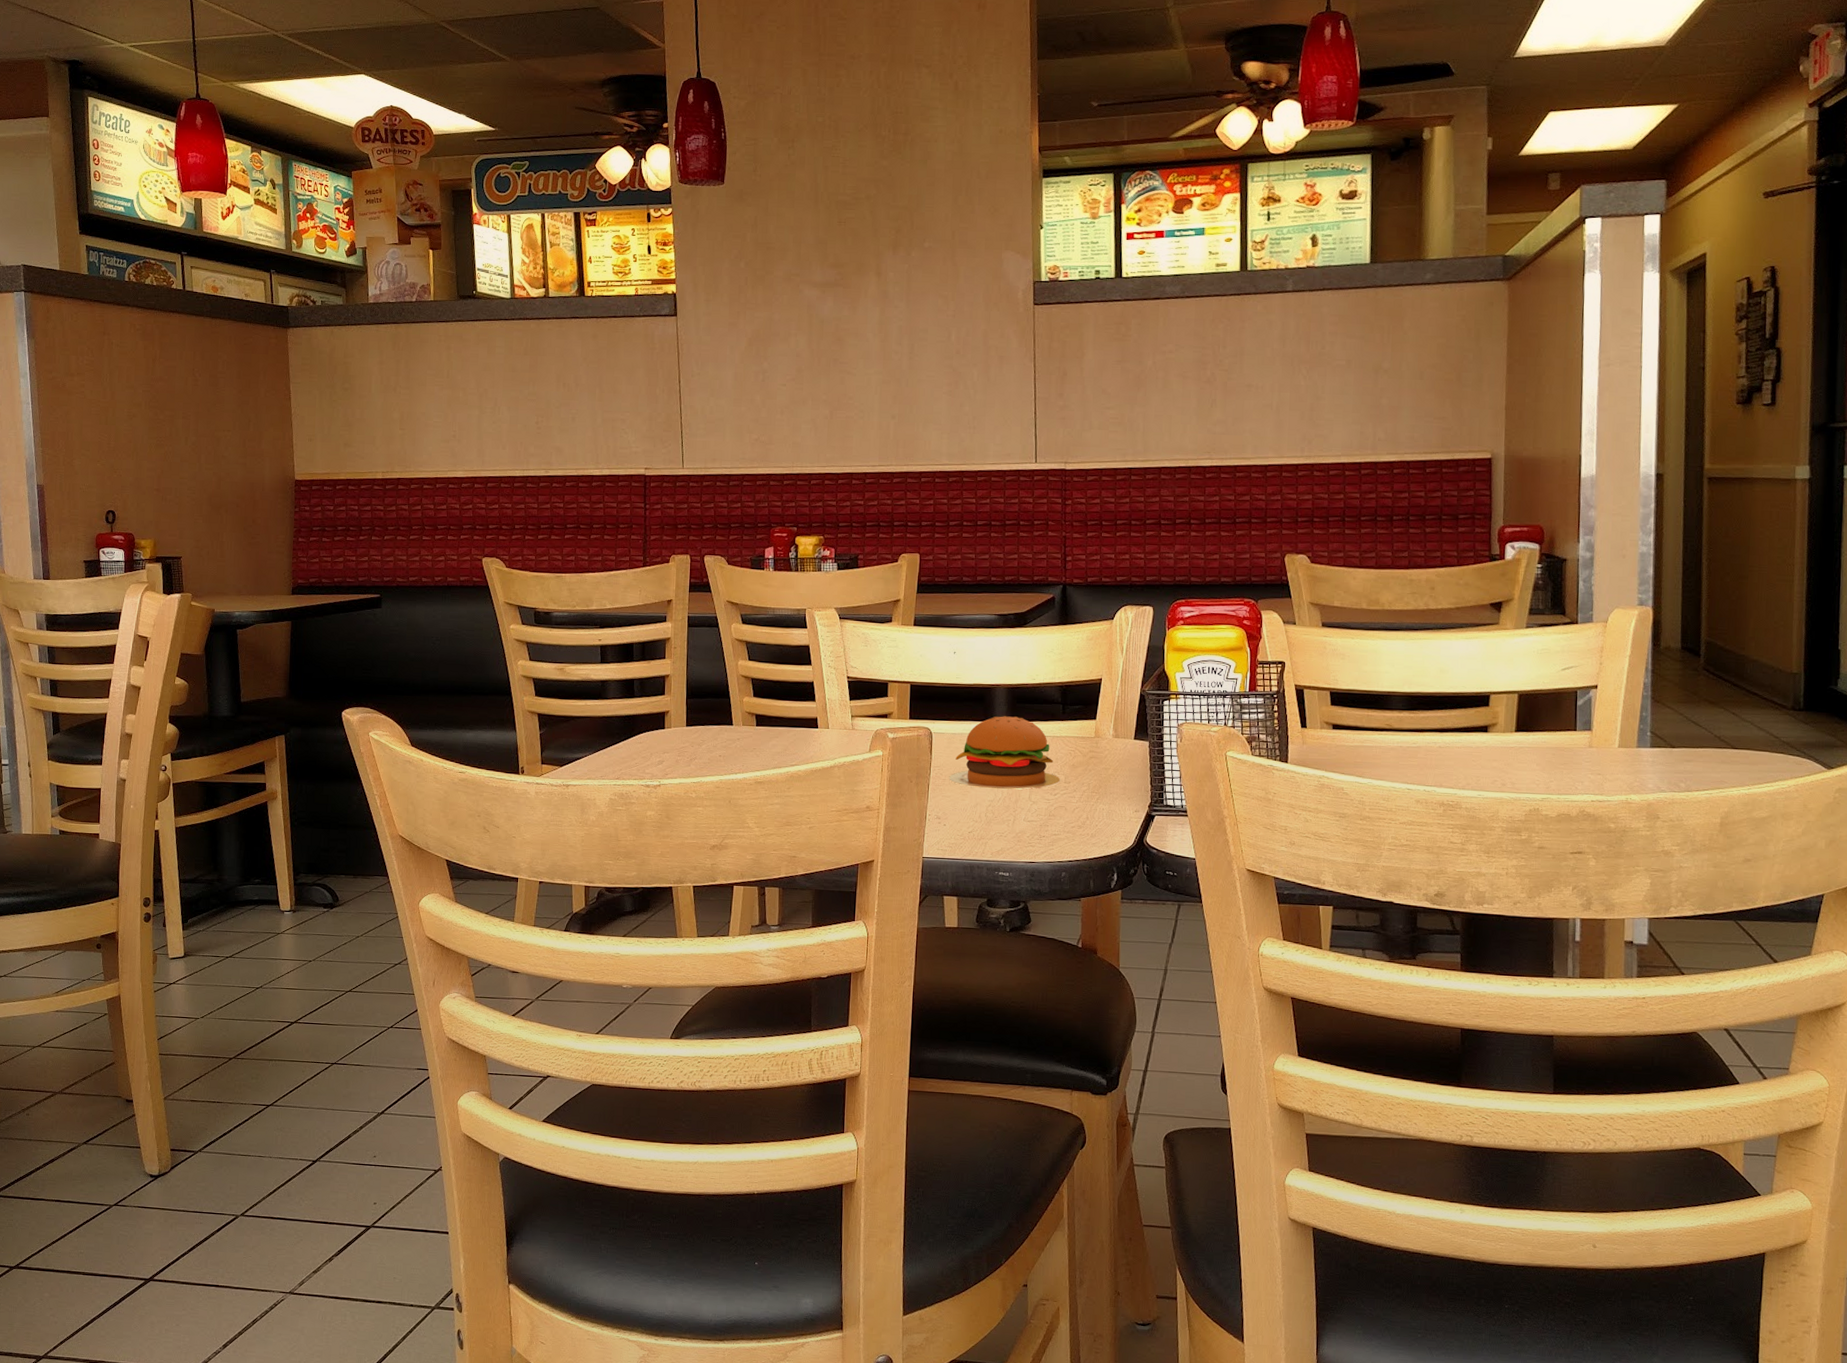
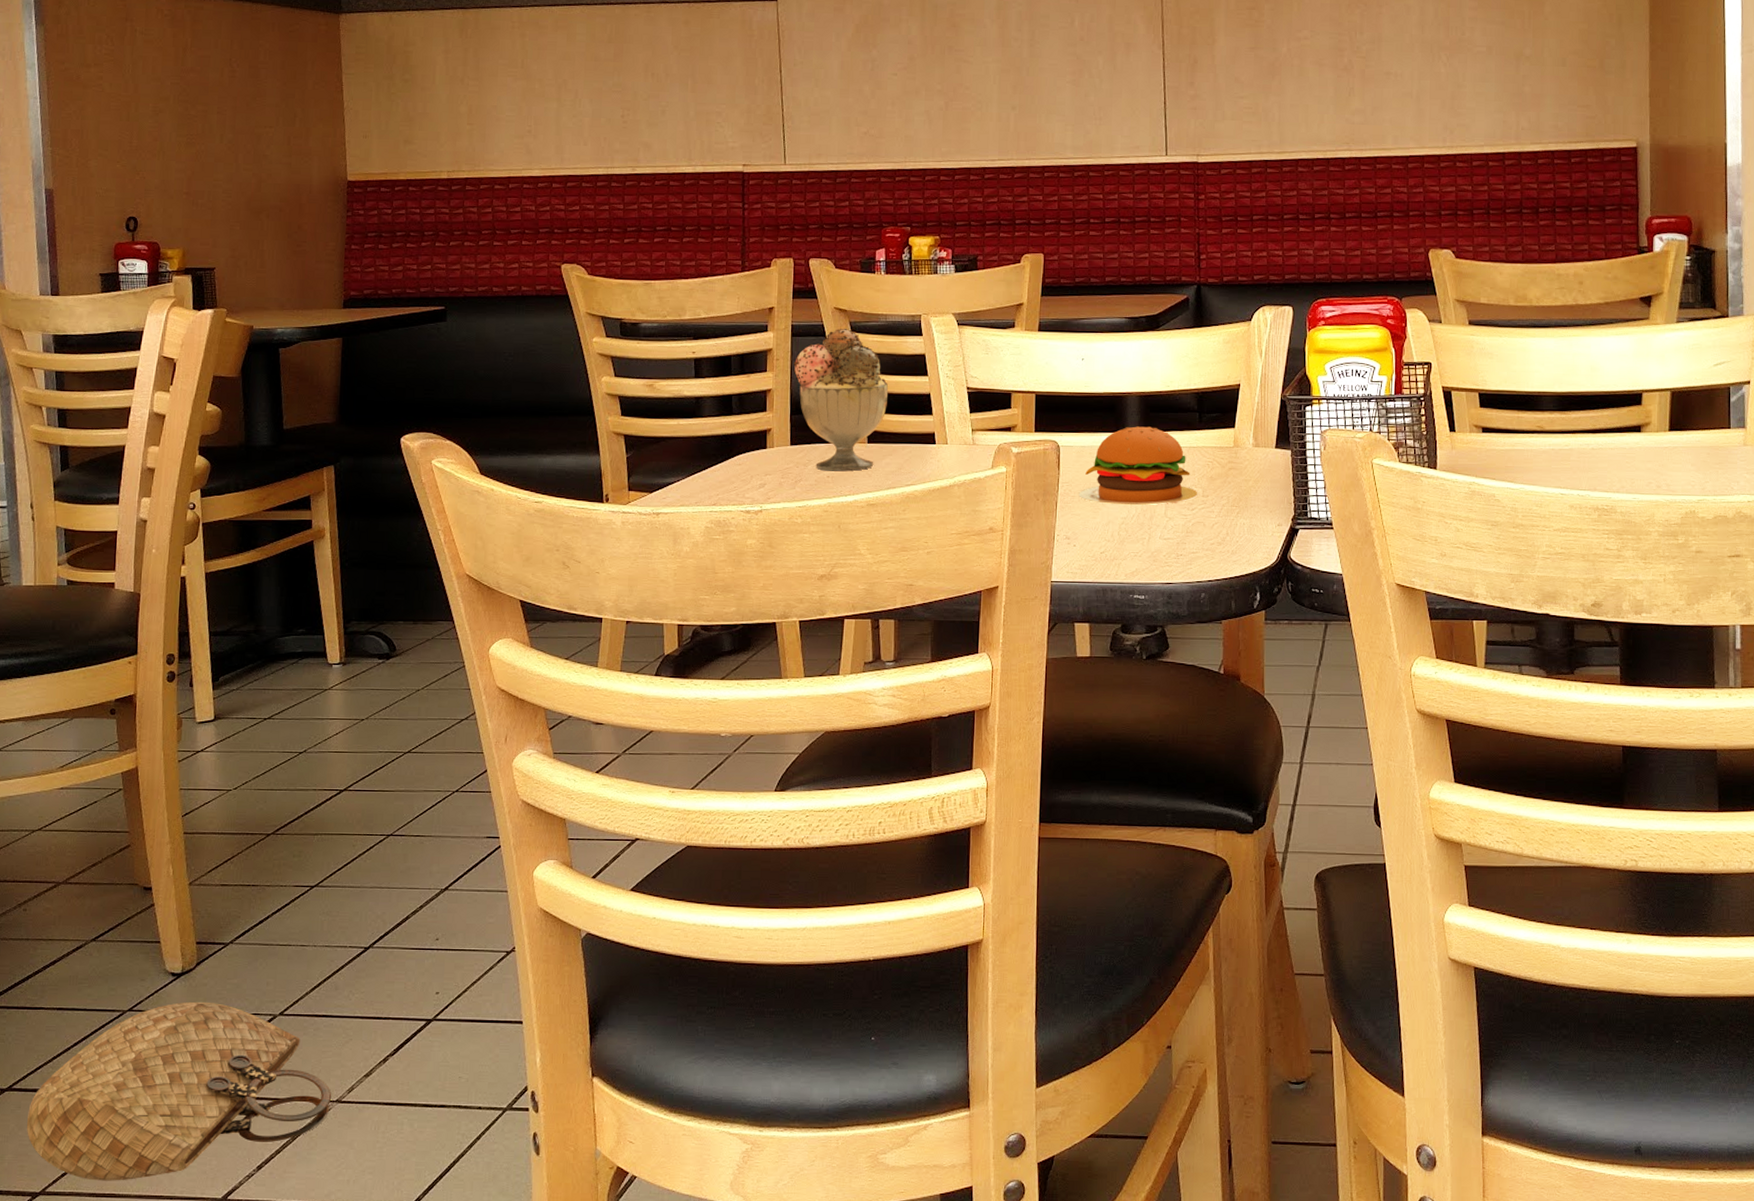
handbag: none [31,1200,286,1351] -> present [26,1001,332,1181]
ice cream: none [689,620,776,752] -> present [793,328,889,472]

